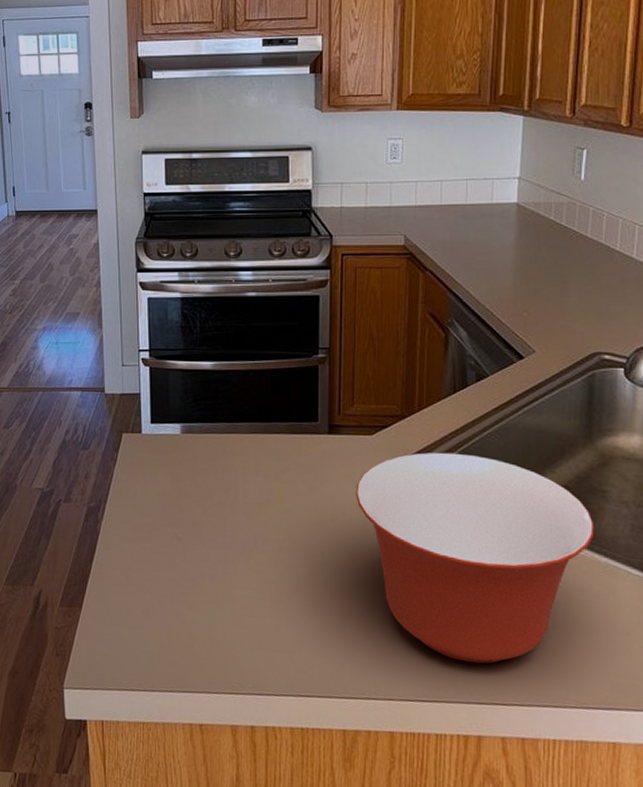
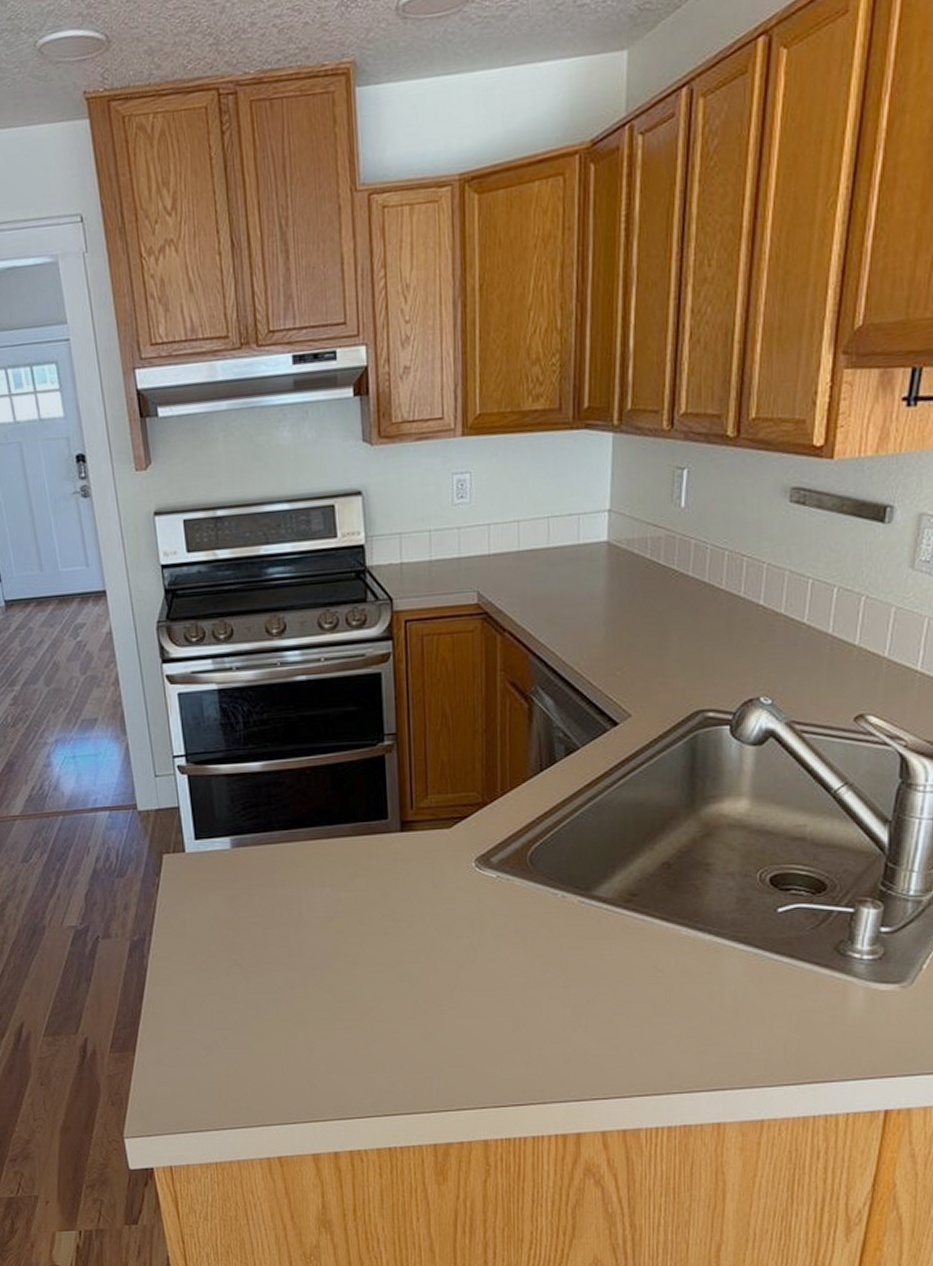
mixing bowl: present [356,452,595,664] -> none [434,838,698,1061]

